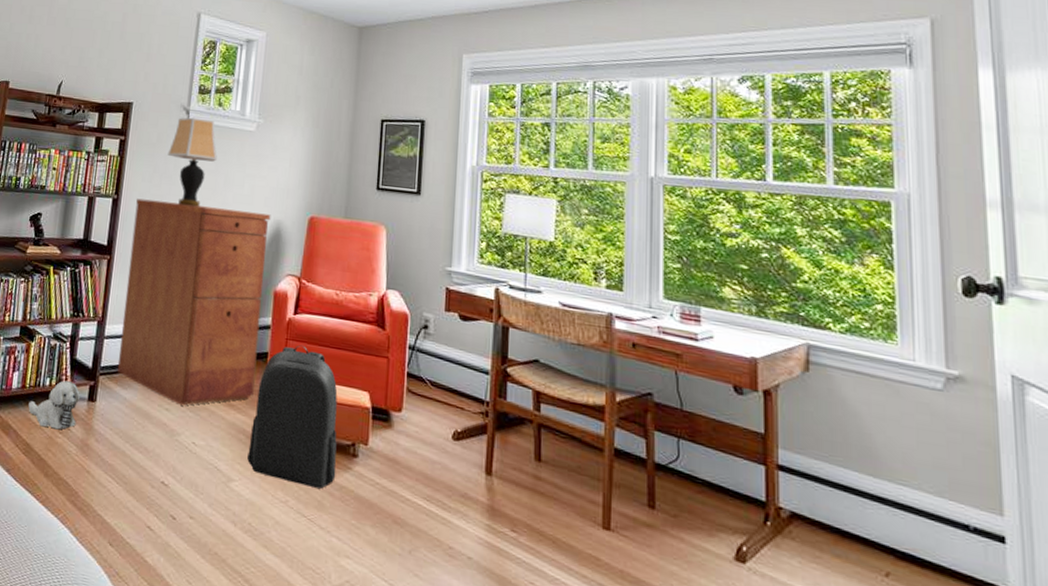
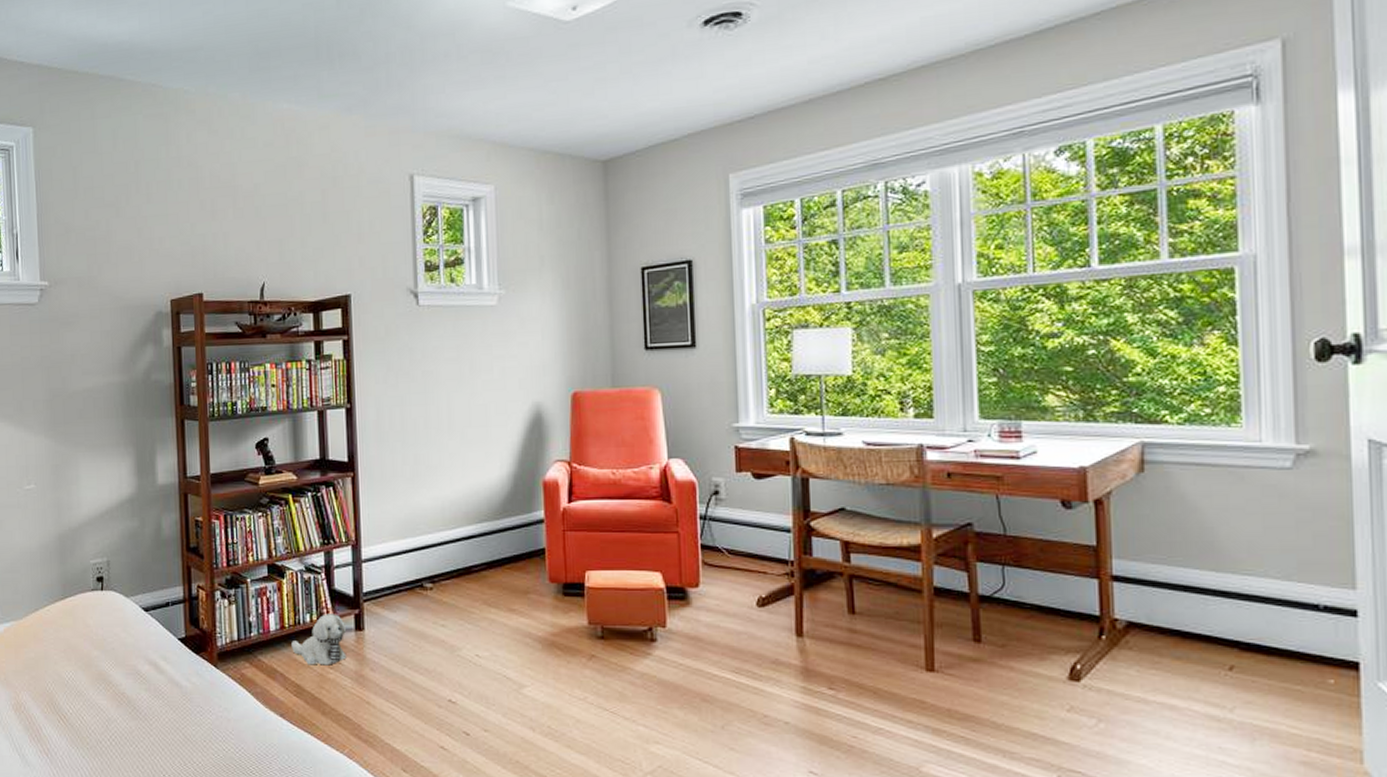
filing cabinet: present [118,198,271,406] -> none [373,397,535,619]
table lamp: present [167,117,217,207] -> none [400,300,458,403]
backpack: present [247,344,338,489] -> none [537,534,635,679]

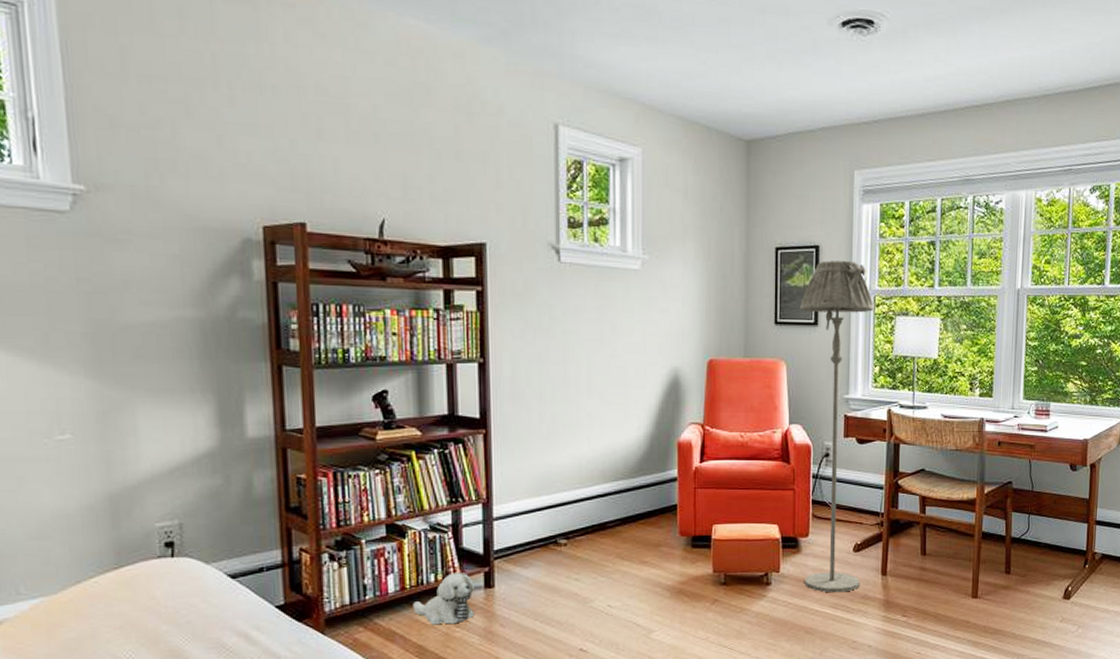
floor lamp: none [673,273,768,655] -> present [800,260,874,593]

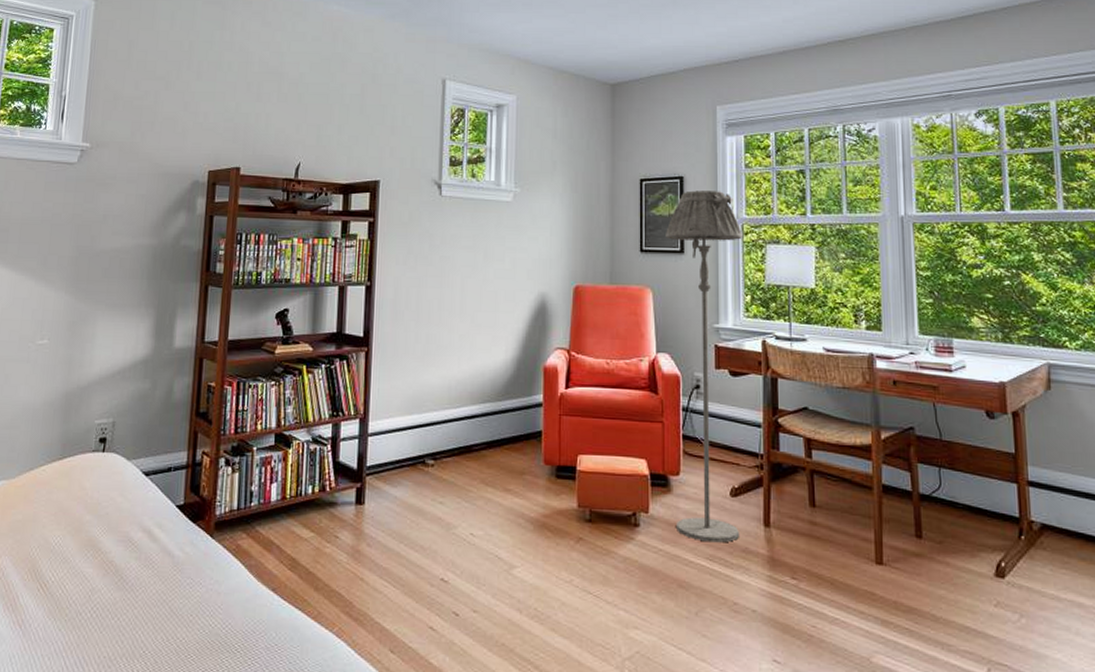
plush toy: present [413,572,476,625] -> none [291,486,348,539]

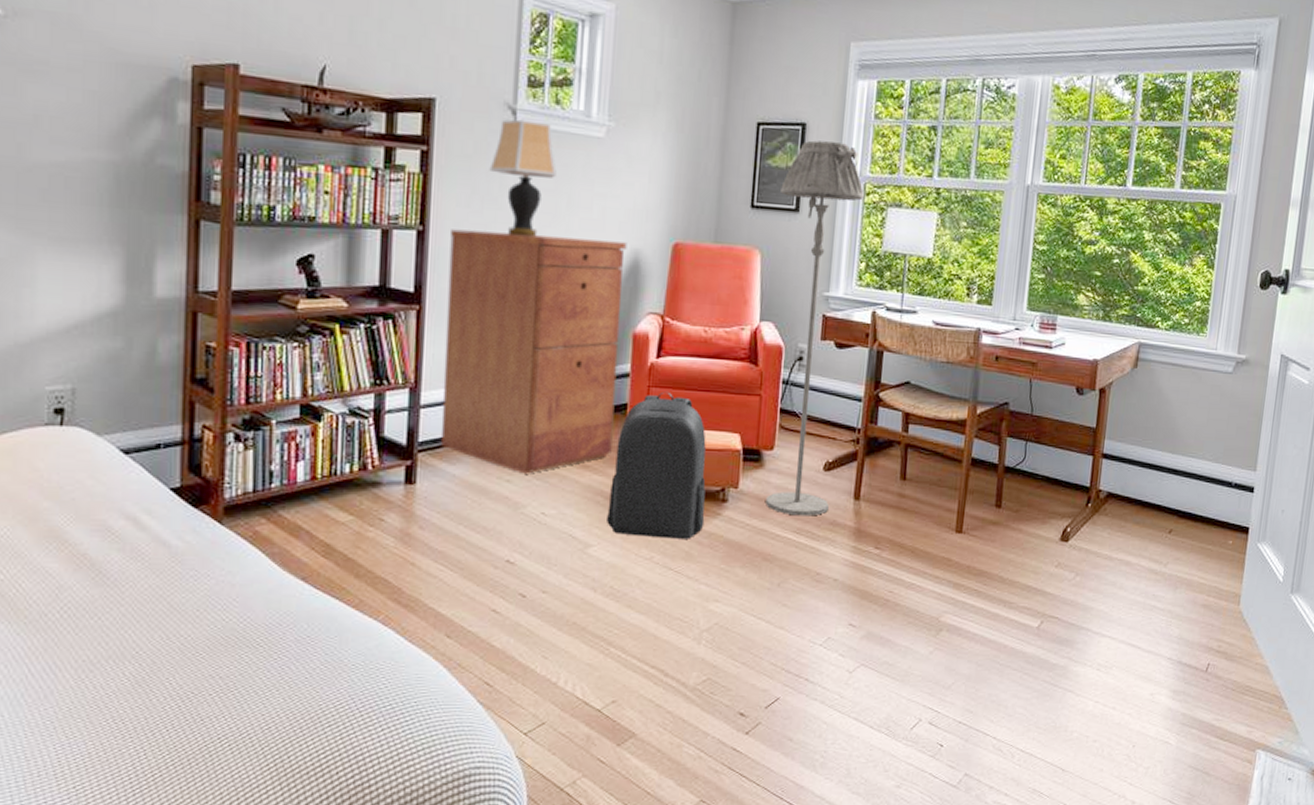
filing cabinet: none [385,283,535,497] -> present [441,229,627,474]
table lamp: none [421,192,474,287] -> present [489,119,557,237]
backpack: none [528,419,619,563] -> present [607,391,706,539]

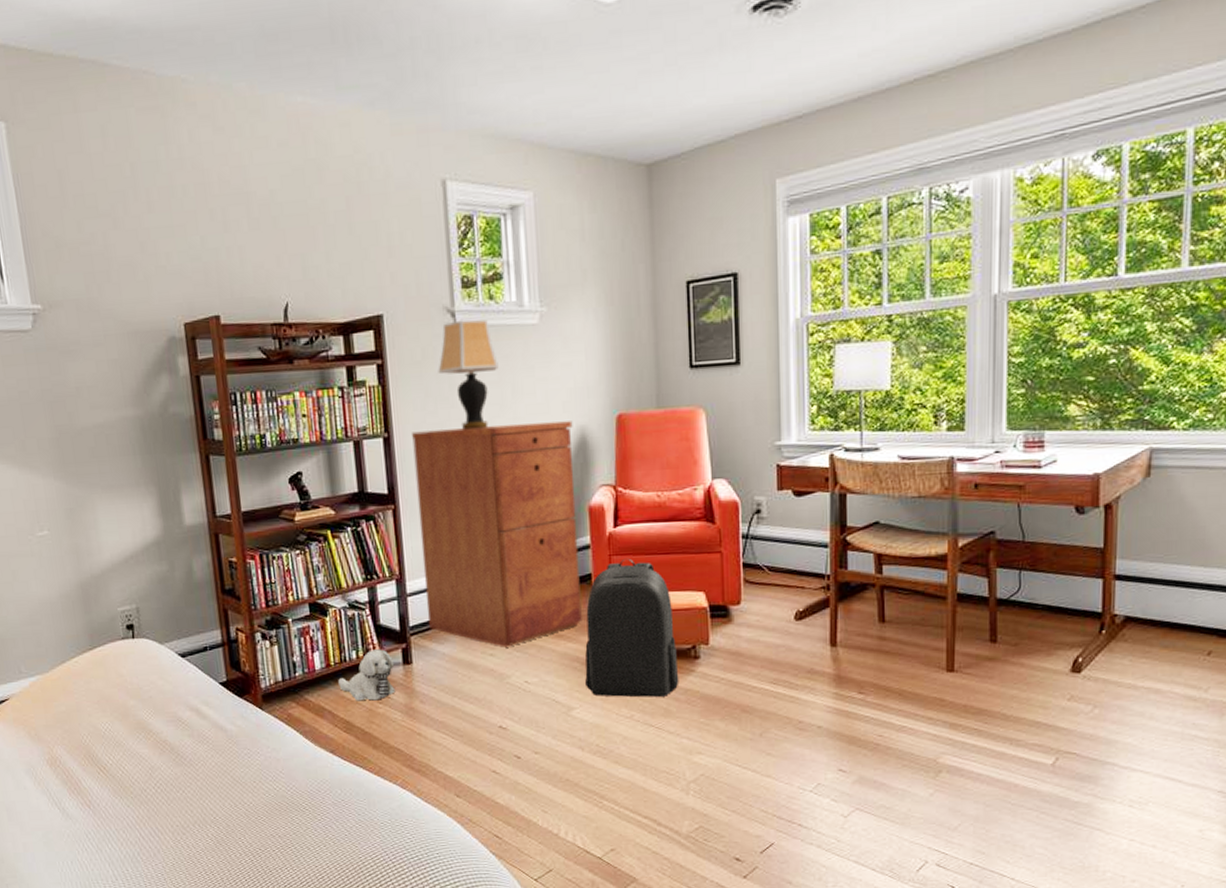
plush toy: none [323,464,395,523] -> present [338,649,396,701]
floor lamp: present [766,140,864,516] -> none [718,286,807,667]

